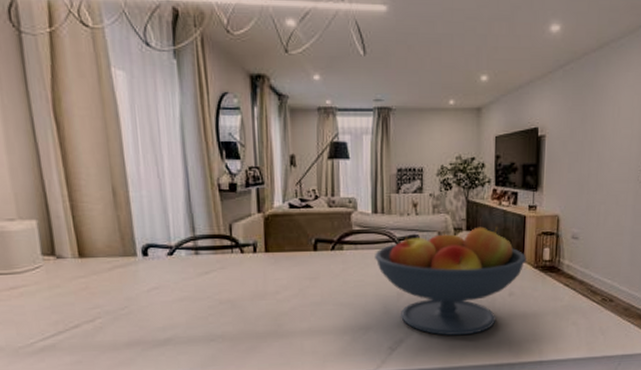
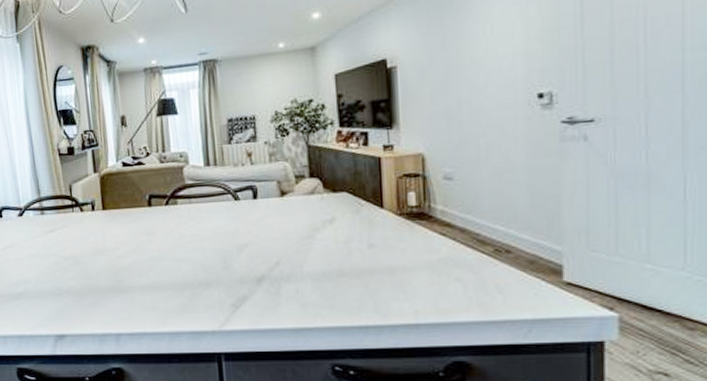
fruit bowl: present [375,226,526,336] -> none [210,171,386,293]

